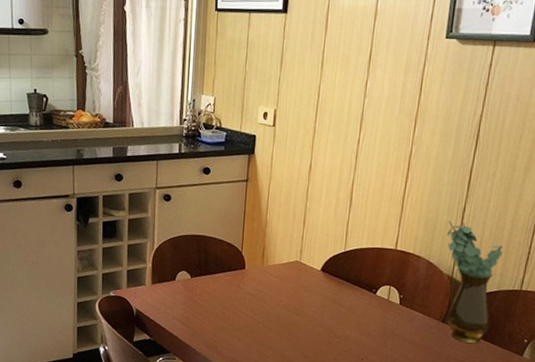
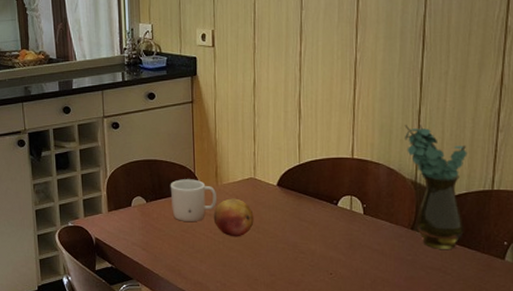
mug: none [215,257,262,301] -> present [170,179,218,222]
fruit: none [255,279,295,318] -> present [213,198,254,237]

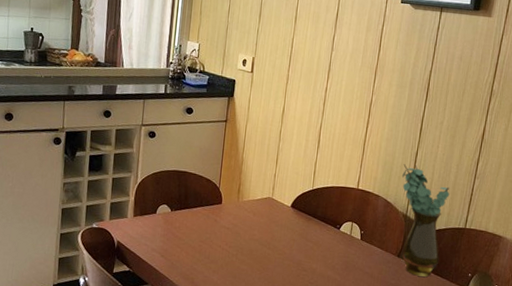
mug: present [170,179,218,222] -> none [194,192,237,234]
fruit: present [213,198,254,237] -> none [230,214,267,252]

